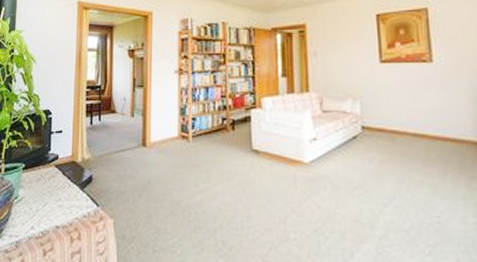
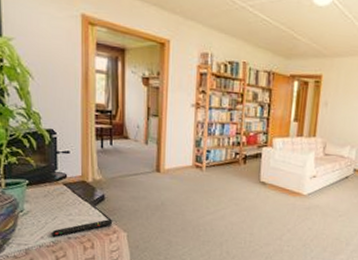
remote control: none [41,203,100,226] -> present [52,218,113,237]

